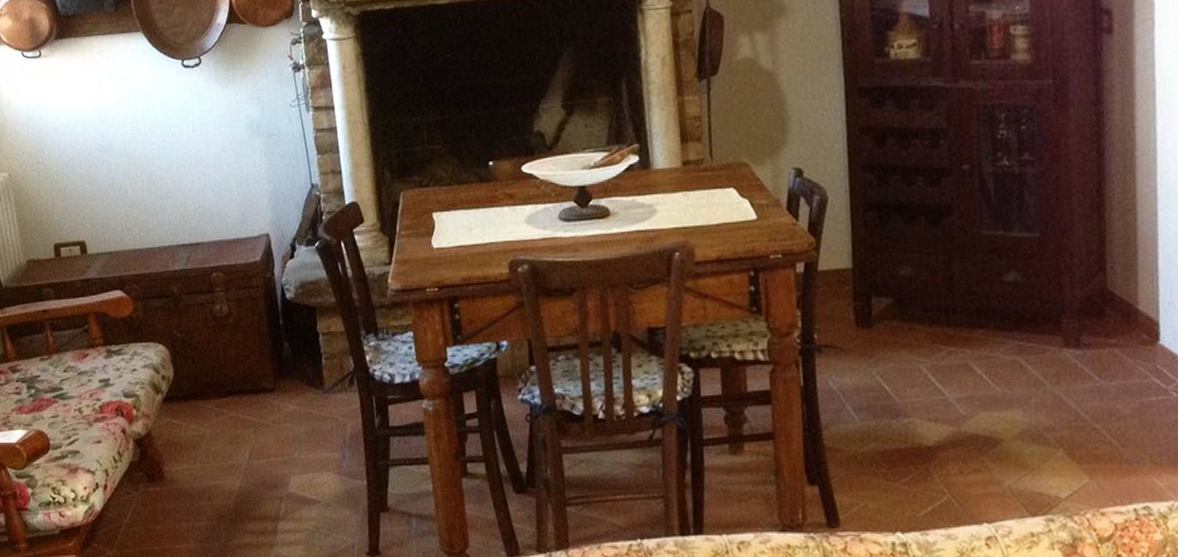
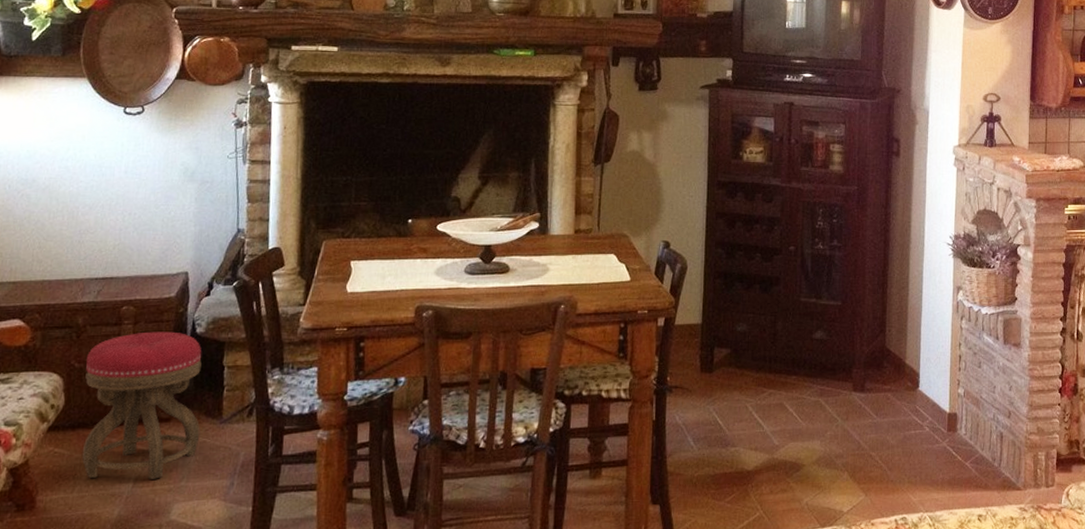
stool: none [187,298,306,451] -> present [81,331,202,479]

